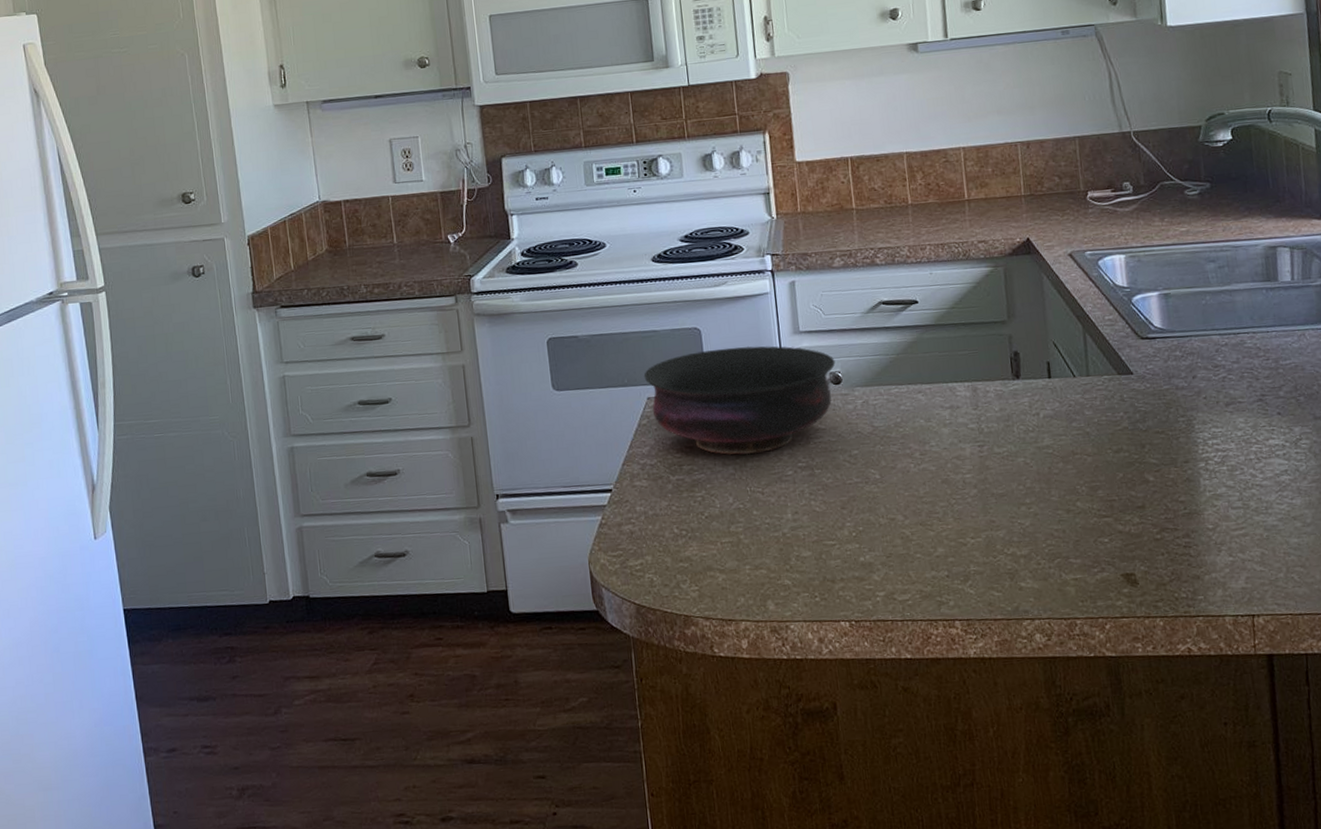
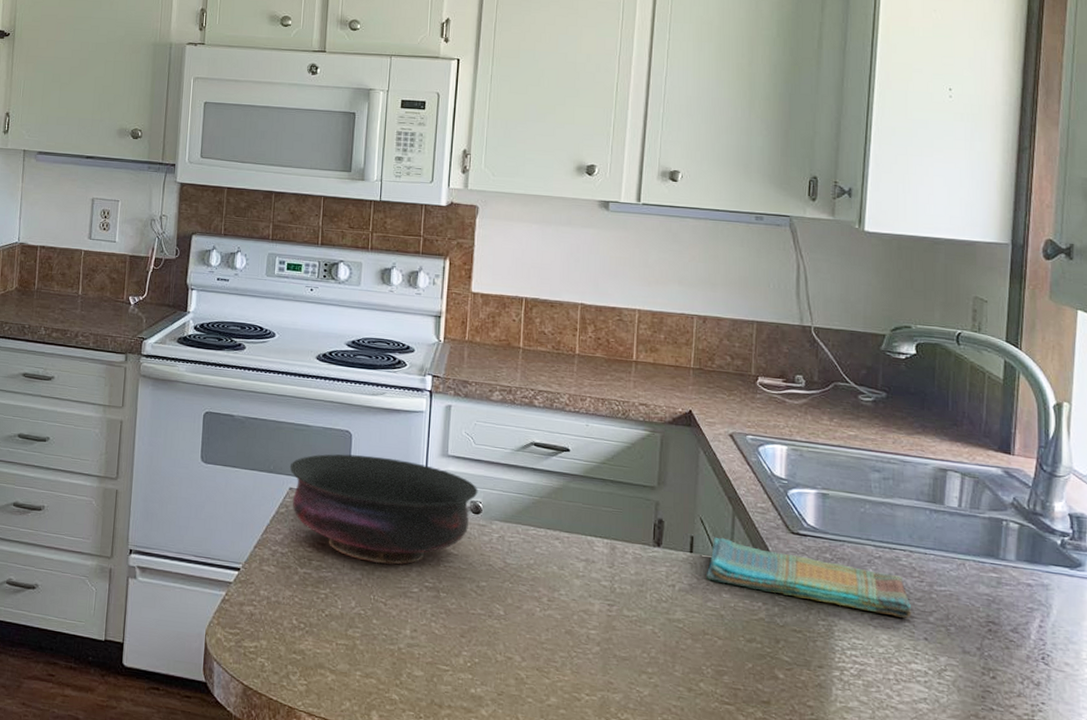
dish towel: none [1066,357,1263,402] -> present [705,537,912,618]

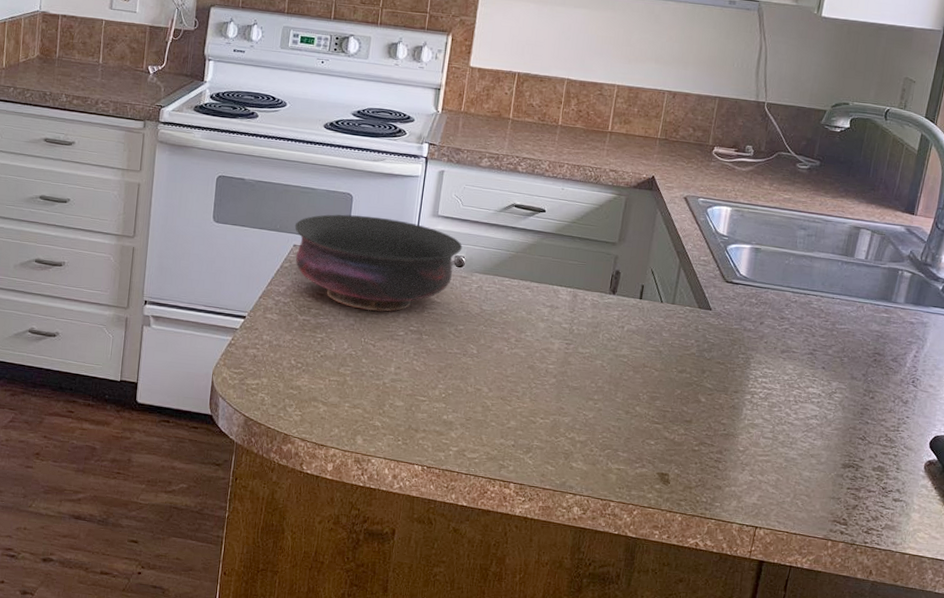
dish towel: present [705,537,912,618] -> none [650,285,816,351]

